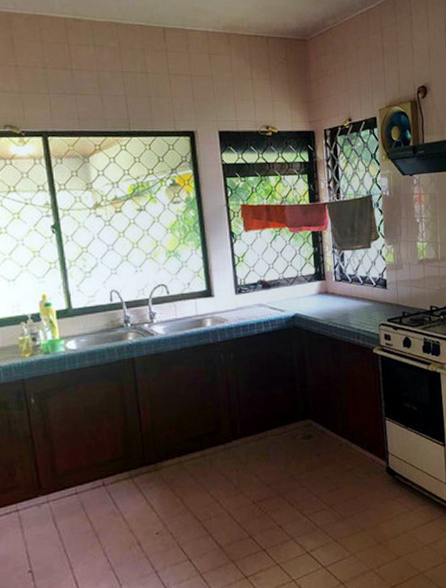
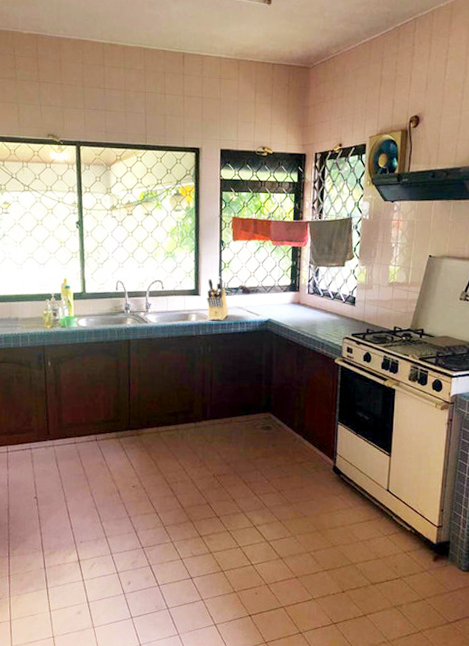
knife block: none [221,272,249,323] -> present [206,276,228,320]

